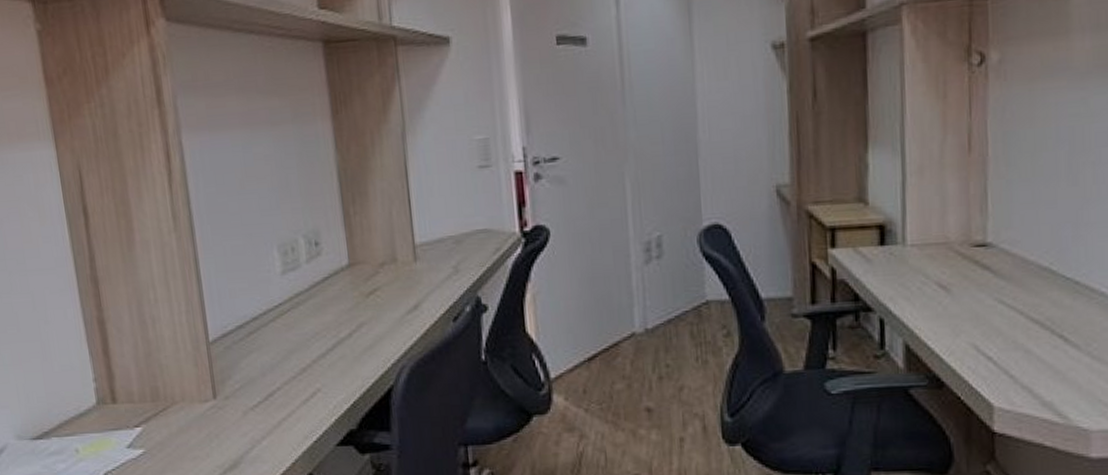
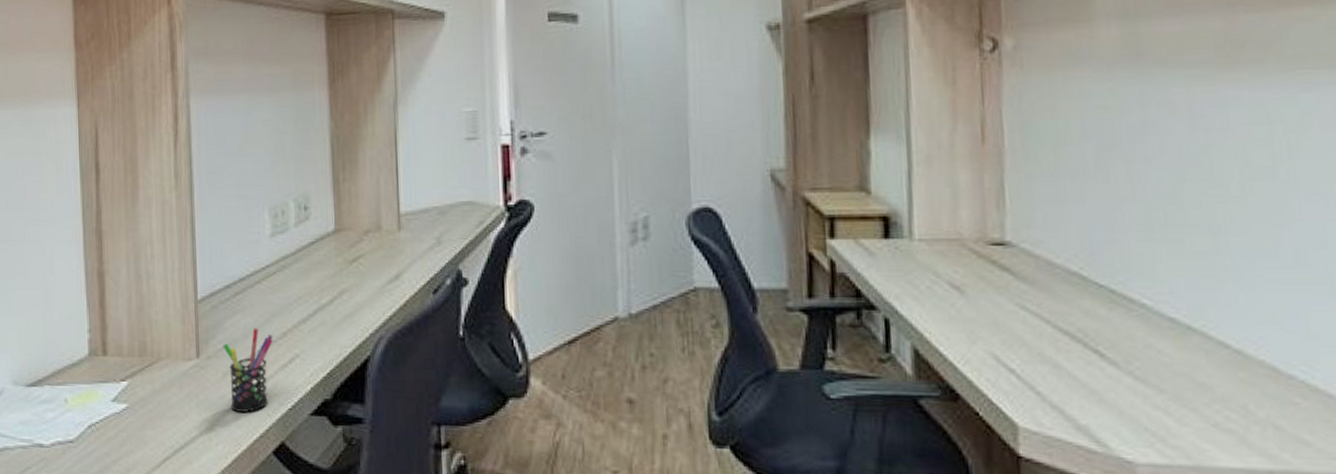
pen holder: none [240,365,293,448] -> present [223,328,273,412]

